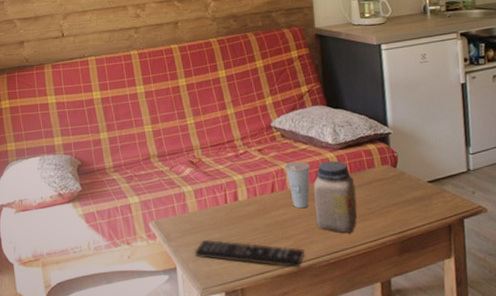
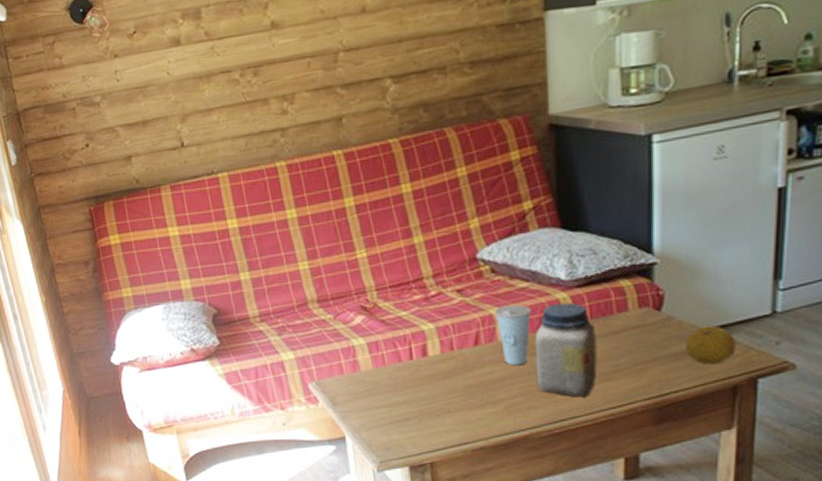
remote control: present [195,239,306,268] -> none [369,403,520,439]
fruit: none [414,179,448,208] -> present [686,325,736,365]

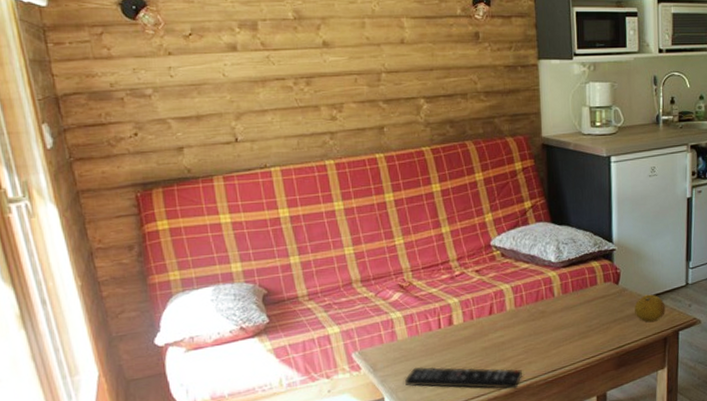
remote control: none [369,403,520,439] -> present [405,366,523,390]
cup: present [494,305,531,366] -> none [504,282,531,330]
jar: present [534,302,597,397] -> none [533,279,577,352]

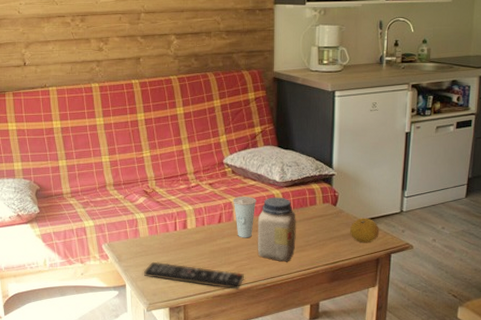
cup: none [504,282,531,330] -> present [233,197,256,238]
jar: none [533,279,577,352] -> present [257,197,296,262]

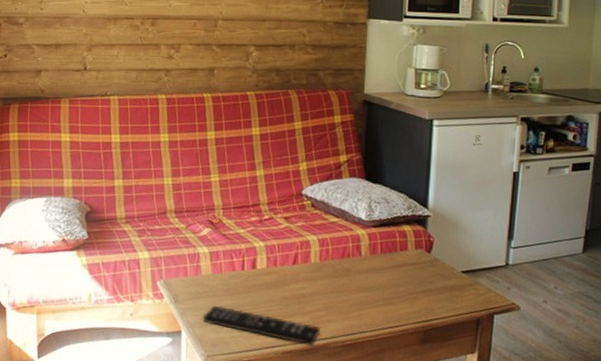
cup: present [233,197,256,238] -> none [311,235,338,285]
jar: present [257,197,296,262] -> none [337,237,384,316]
fruit: present [350,218,379,243] -> none [446,269,481,300]

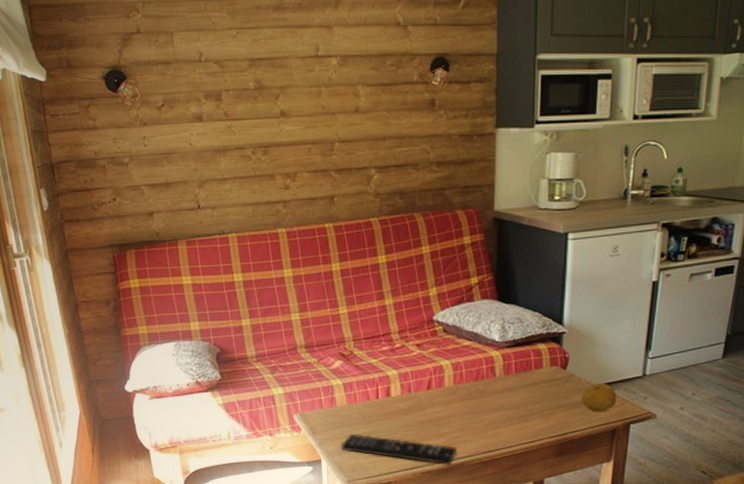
fruit: none [446,269,481,300] -> present [582,383,617,412]

